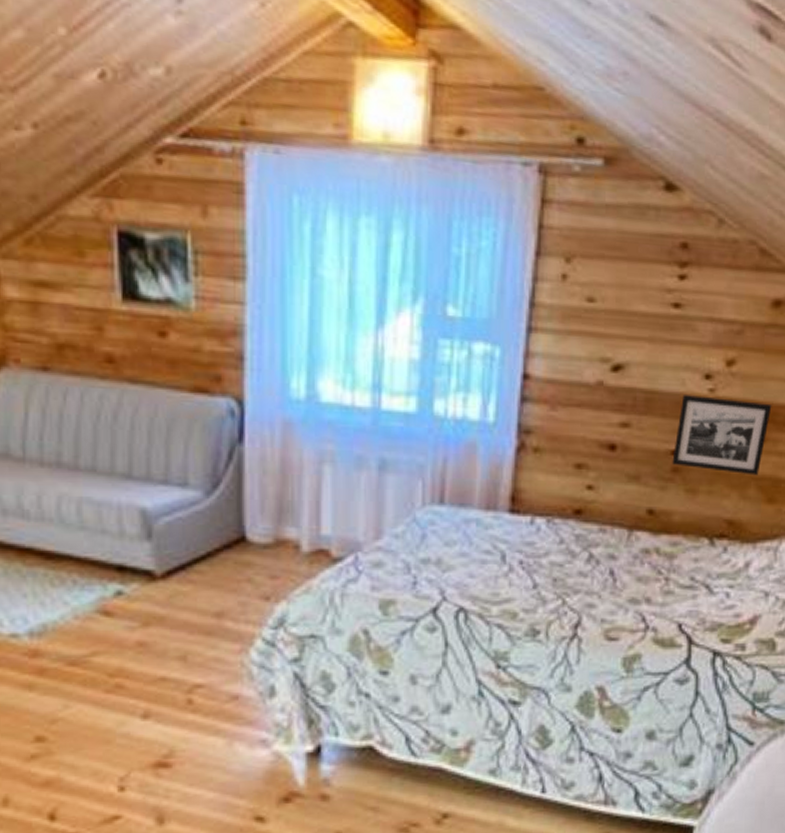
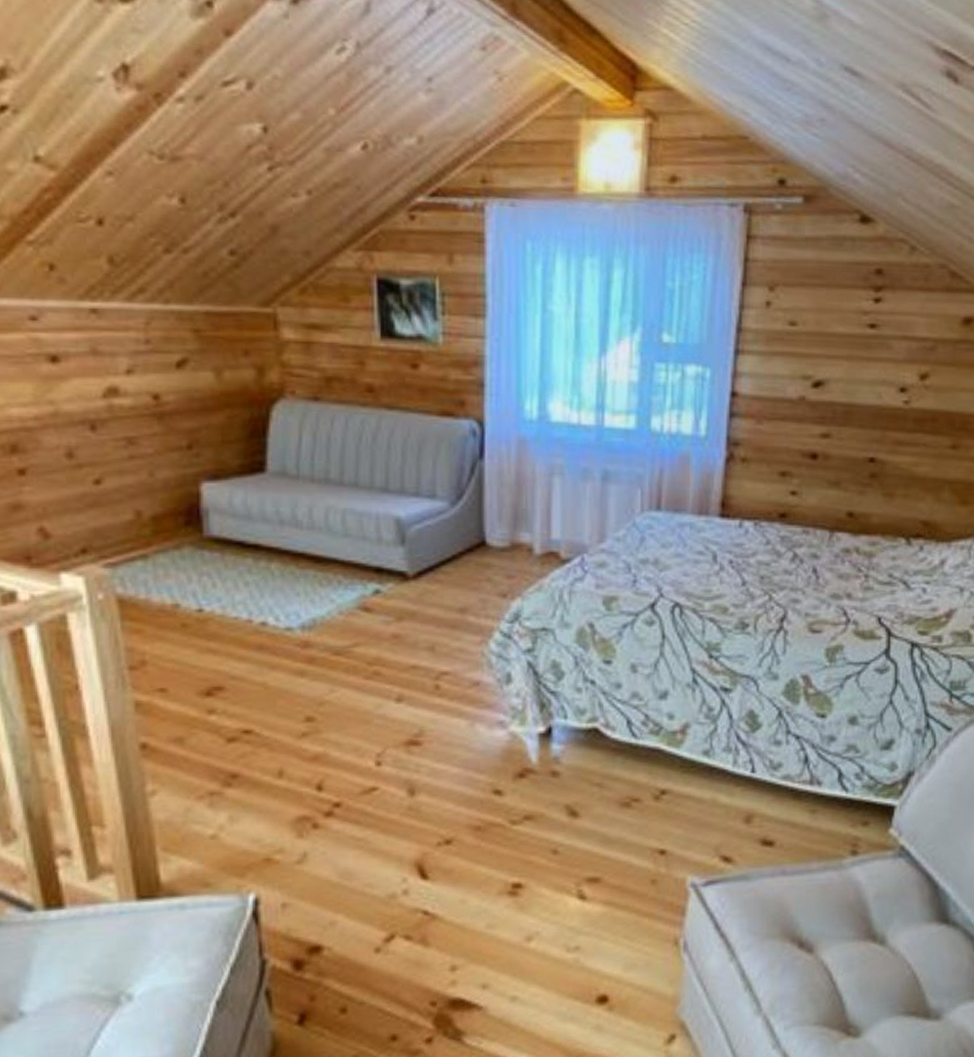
picture frame: present [672,395,772,476] -> none [870,407,964,480]

